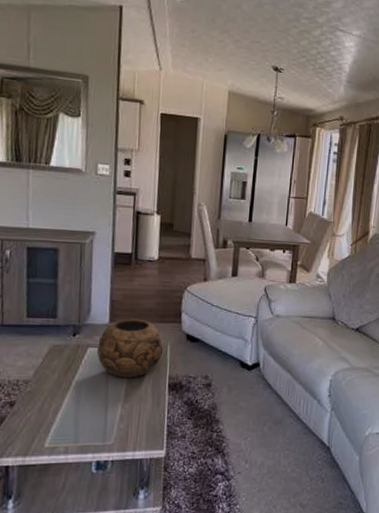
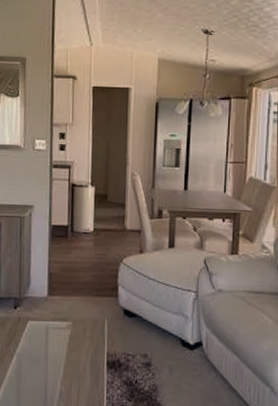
decorative bowl: present [96,319,164,378] -> none [36,292,101,354]

